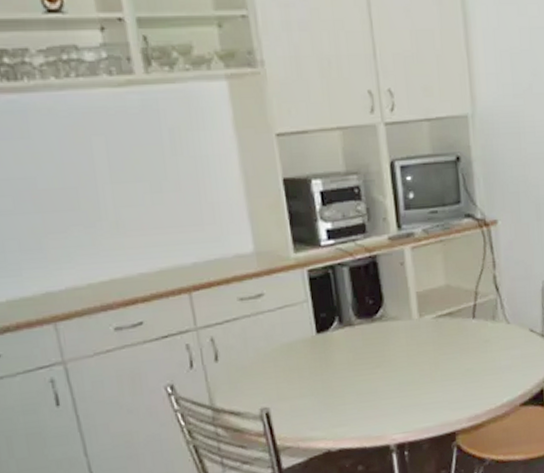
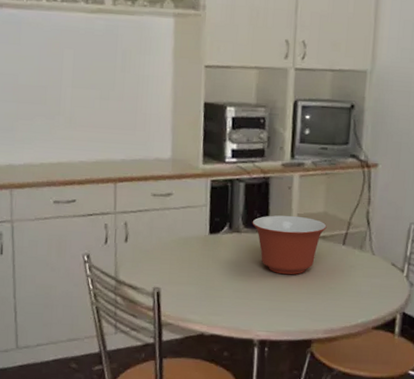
mixing bowl: none [365,294,452,365] -> present [252,215,327,275]

